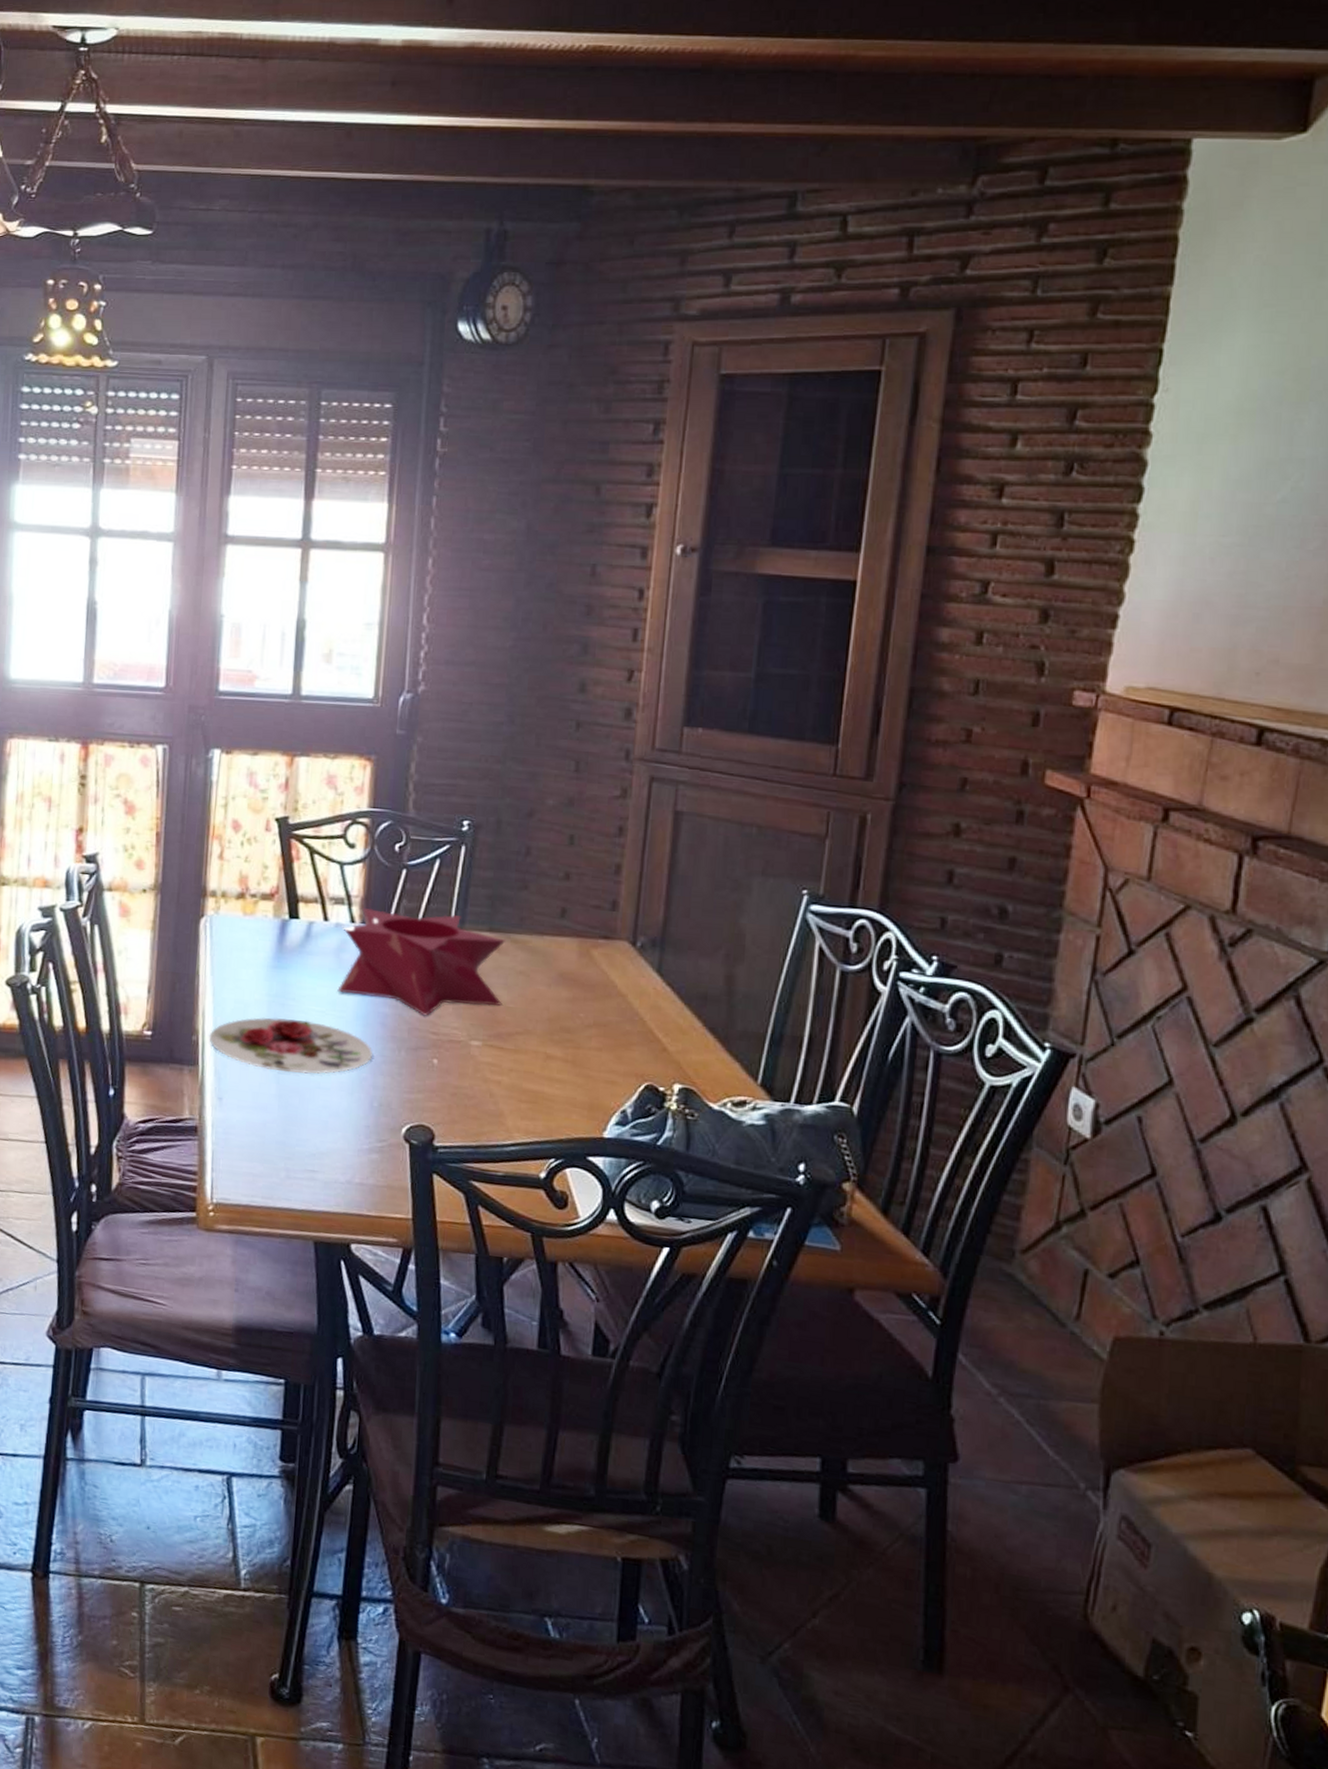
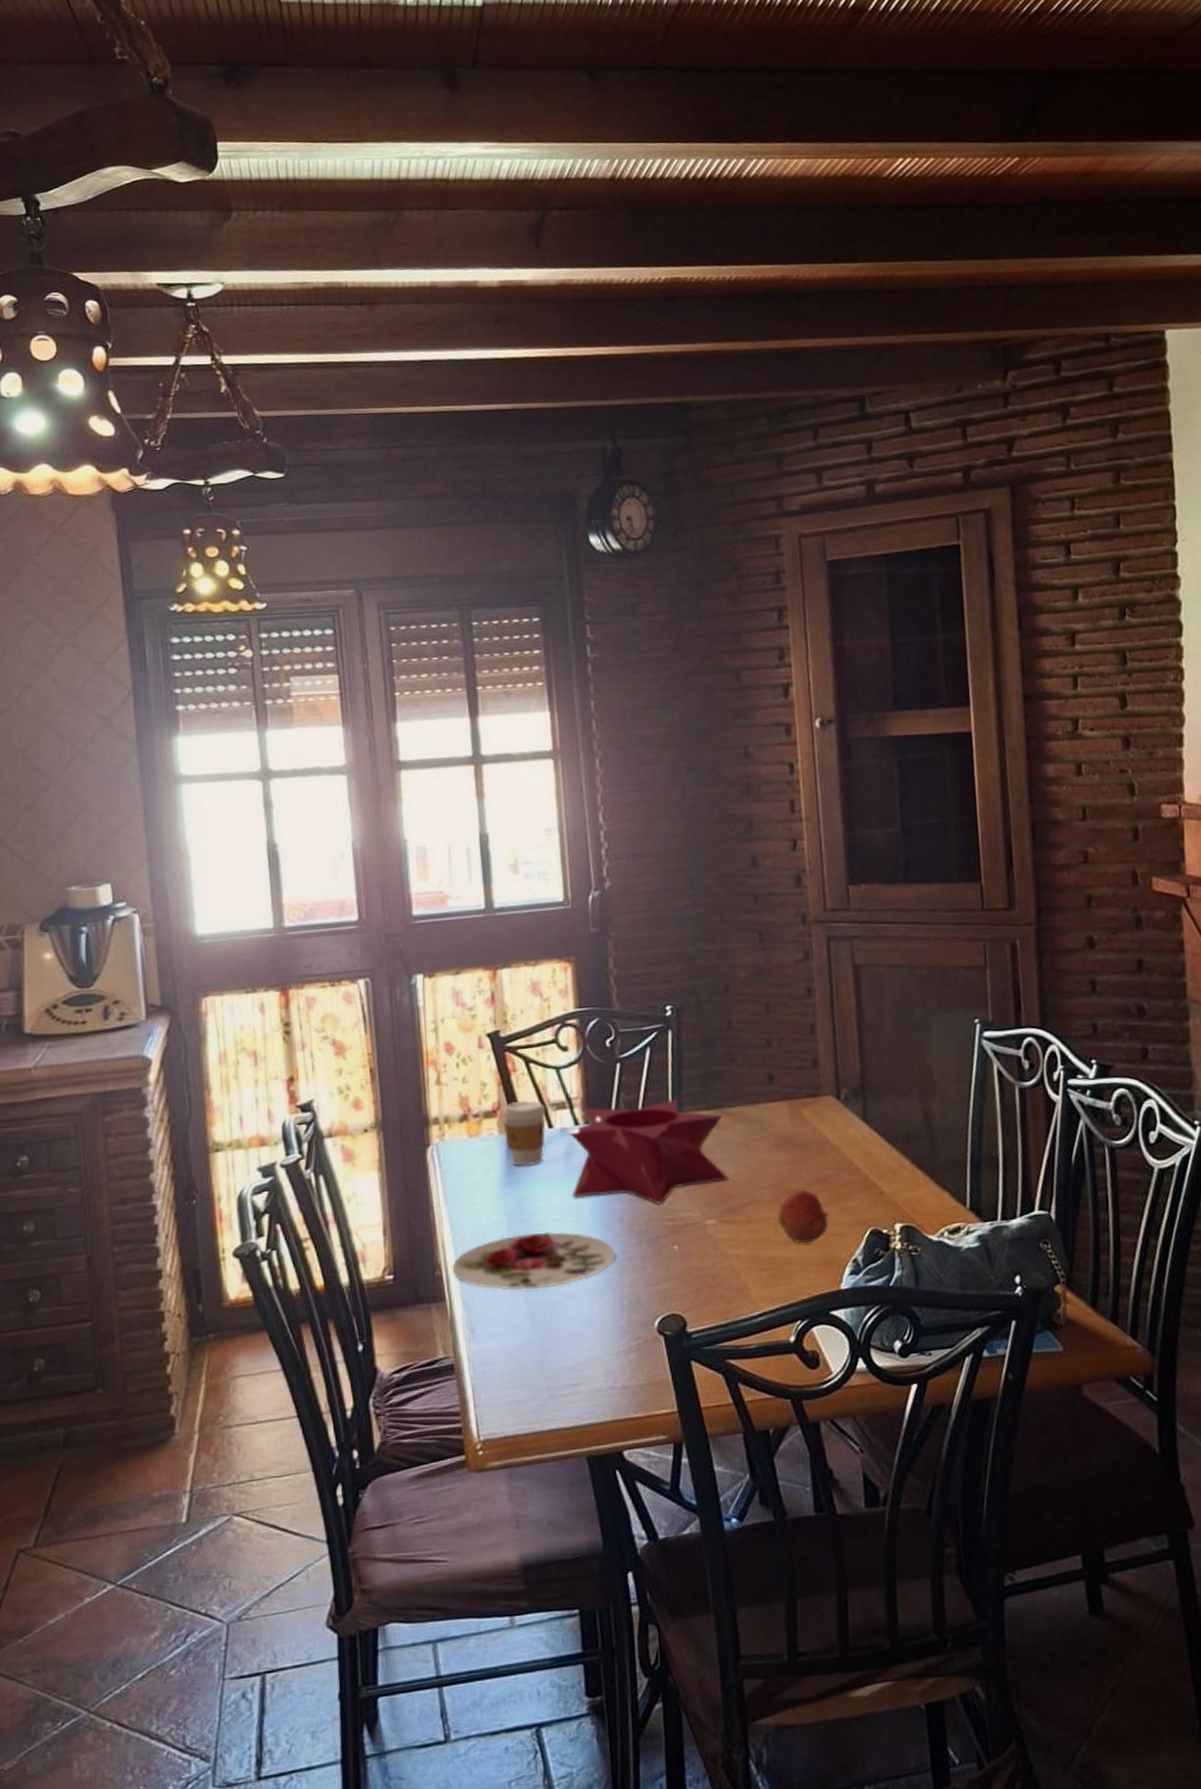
coffee cup: none [278,889,324,955] -> present [502,1100,546,1167]
apple: none [548,1030,603,1085] -> present [778,1190,829,1244]

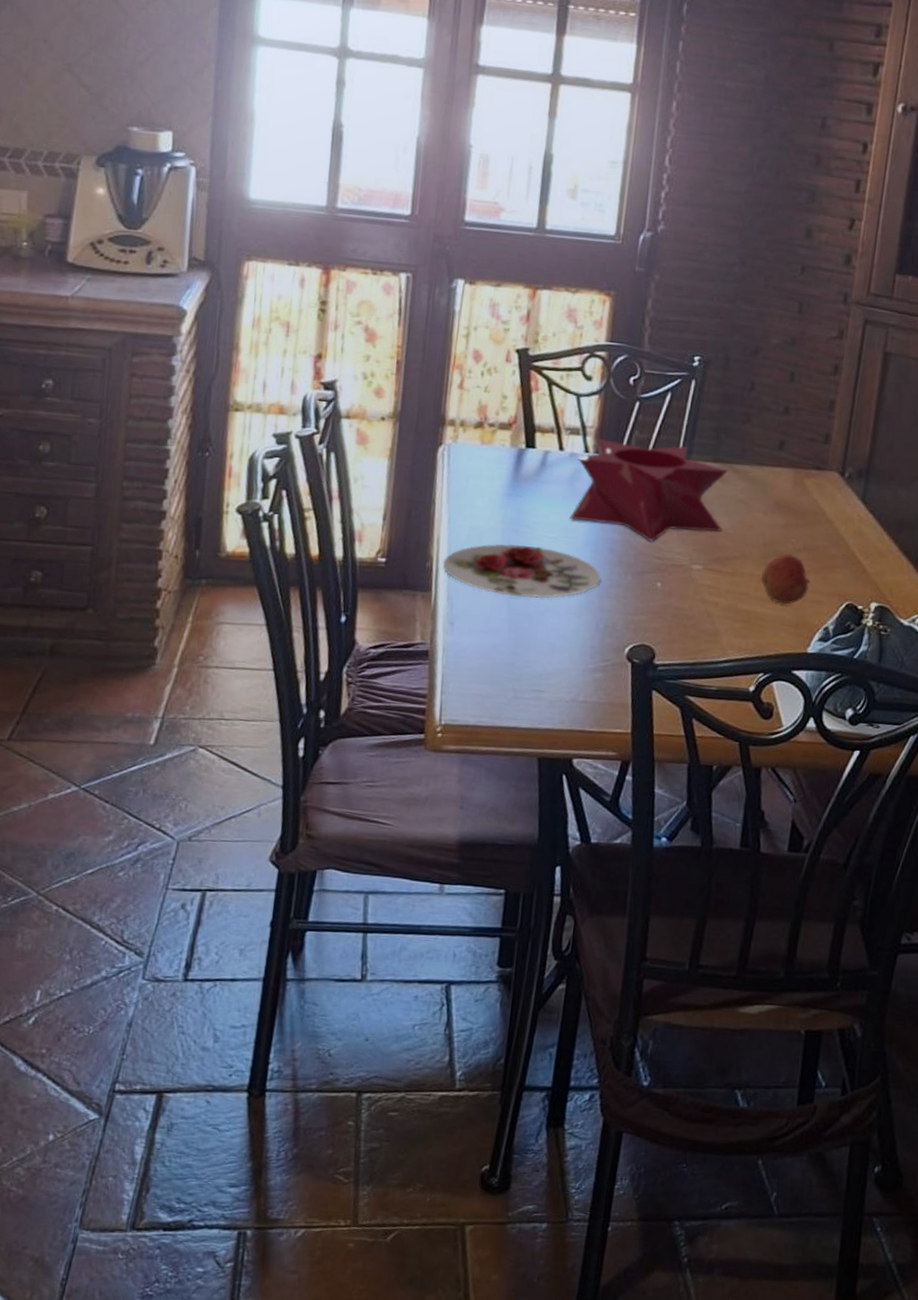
coffee cup: present [502,1100,546,1167] -> none [516,419,560,483]

